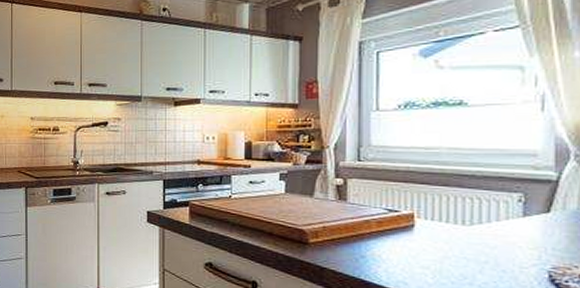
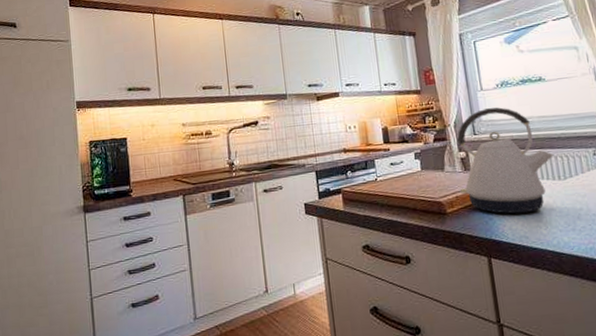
kettle: none [329,132,460,257] -> present [457,107,554,214]

